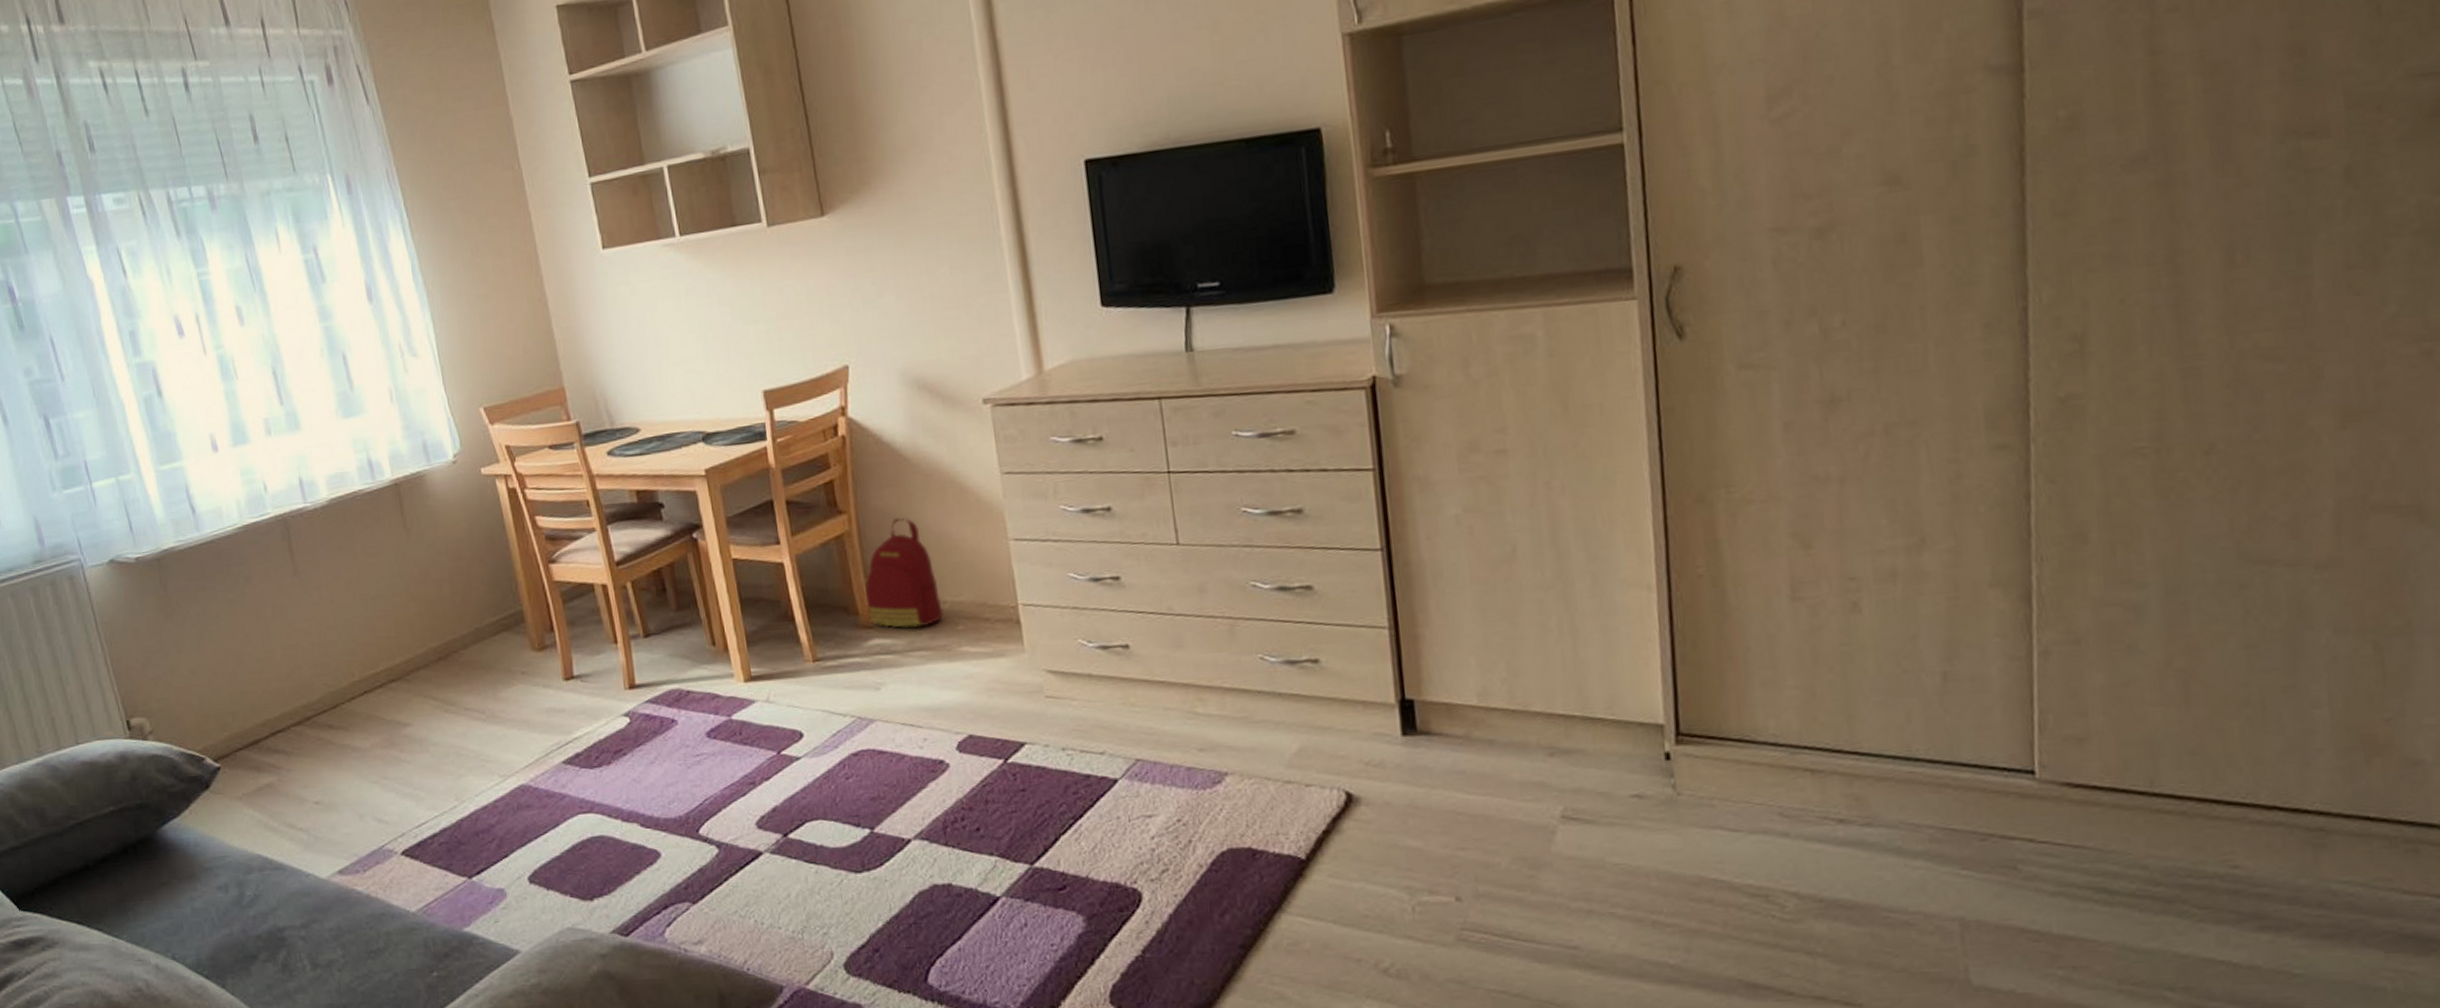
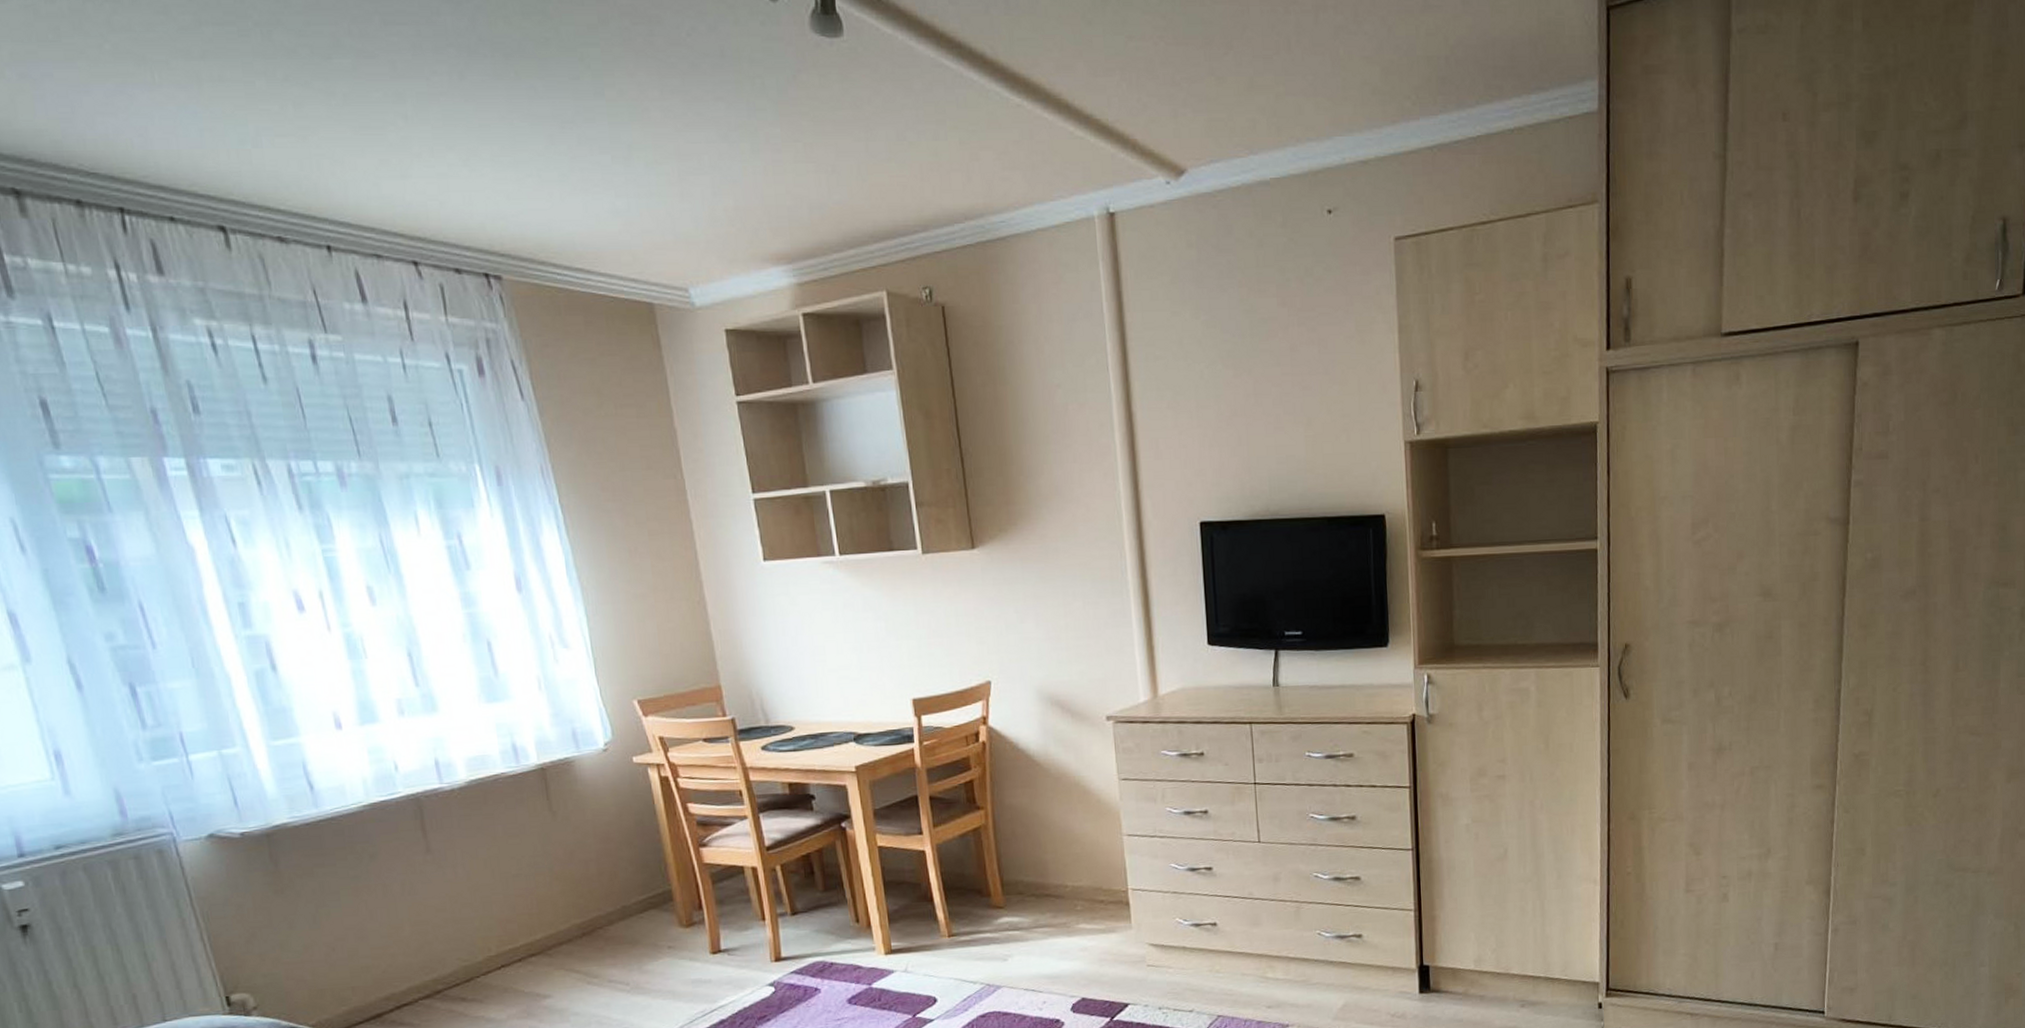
backpack: present [864,517,943,628] -> none [996,814,1065,908]

